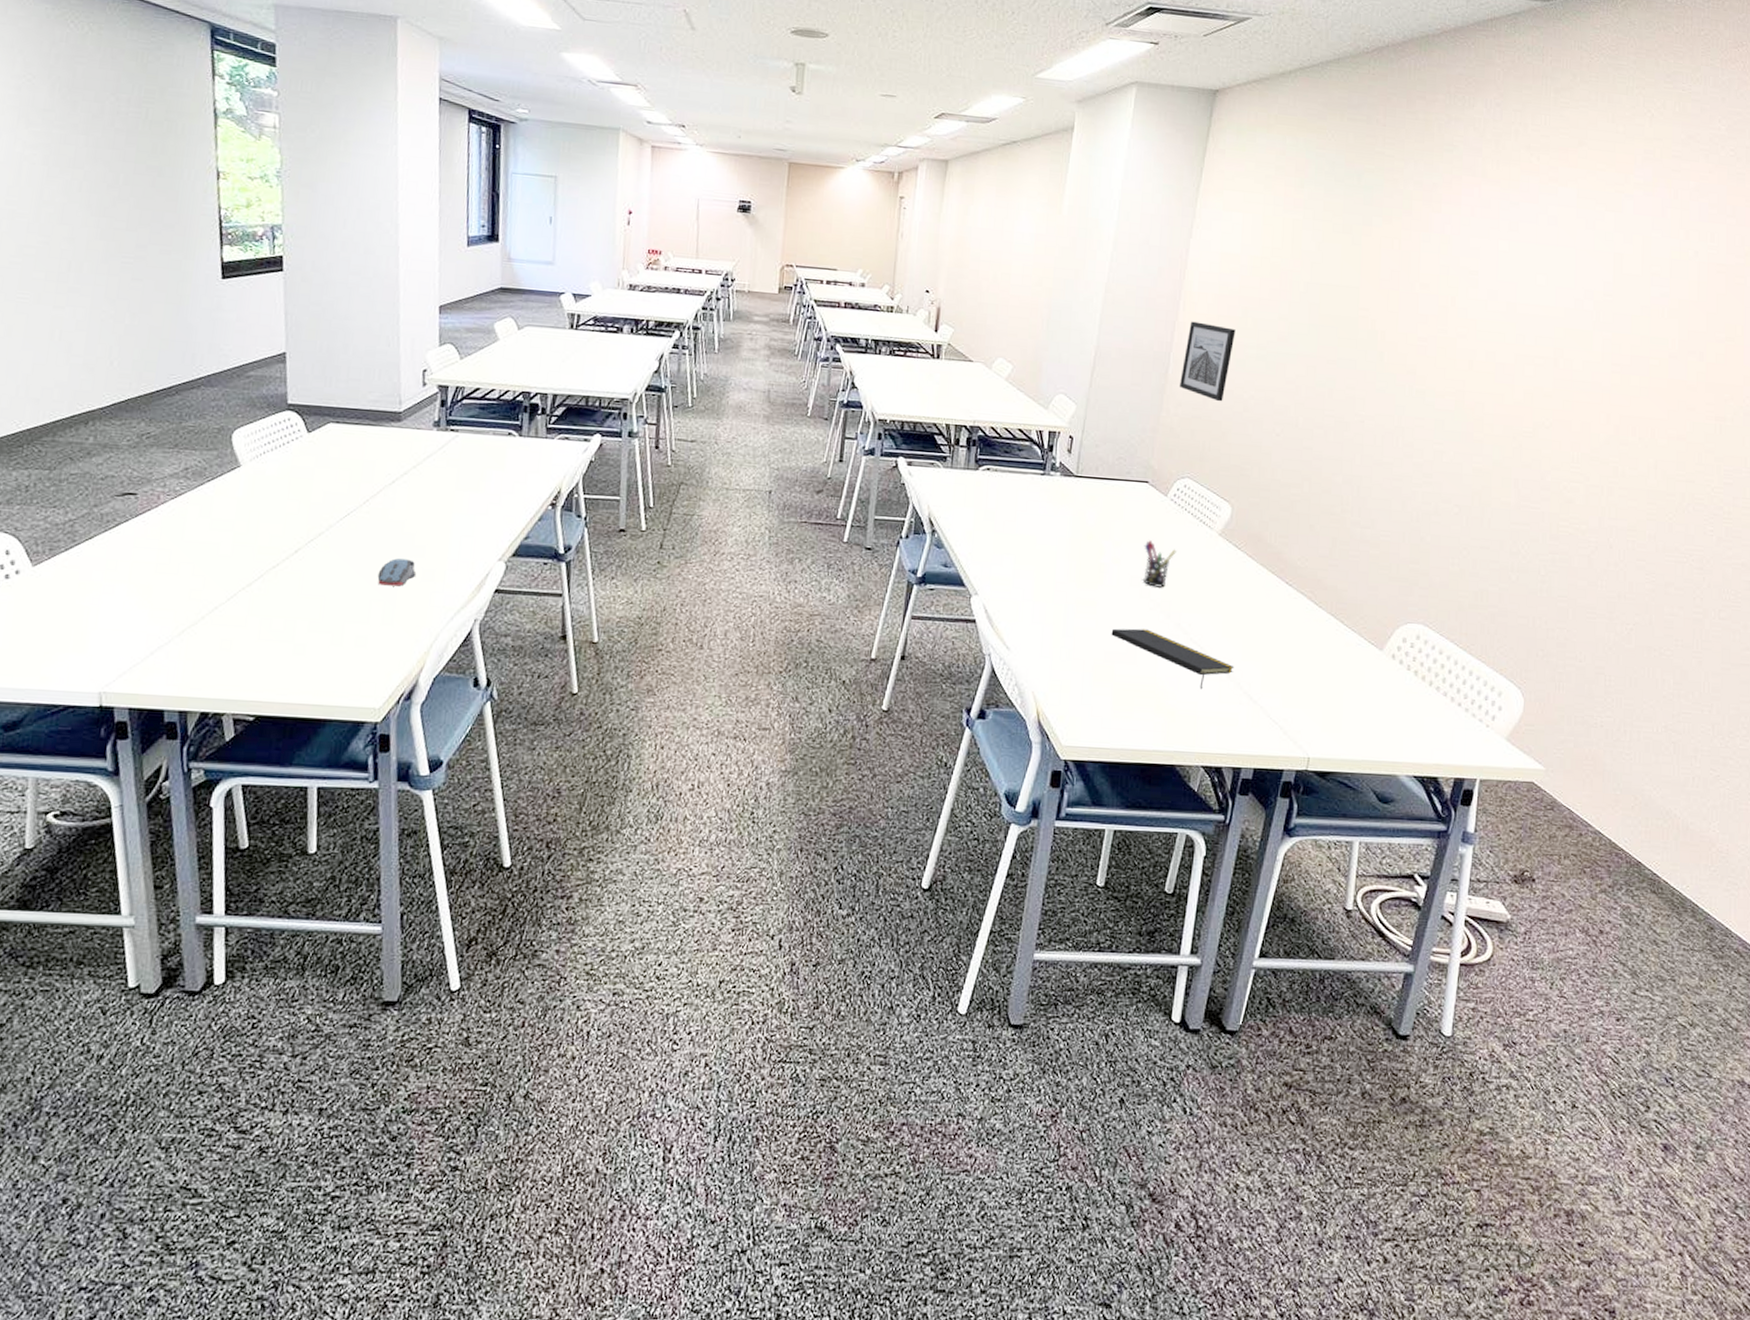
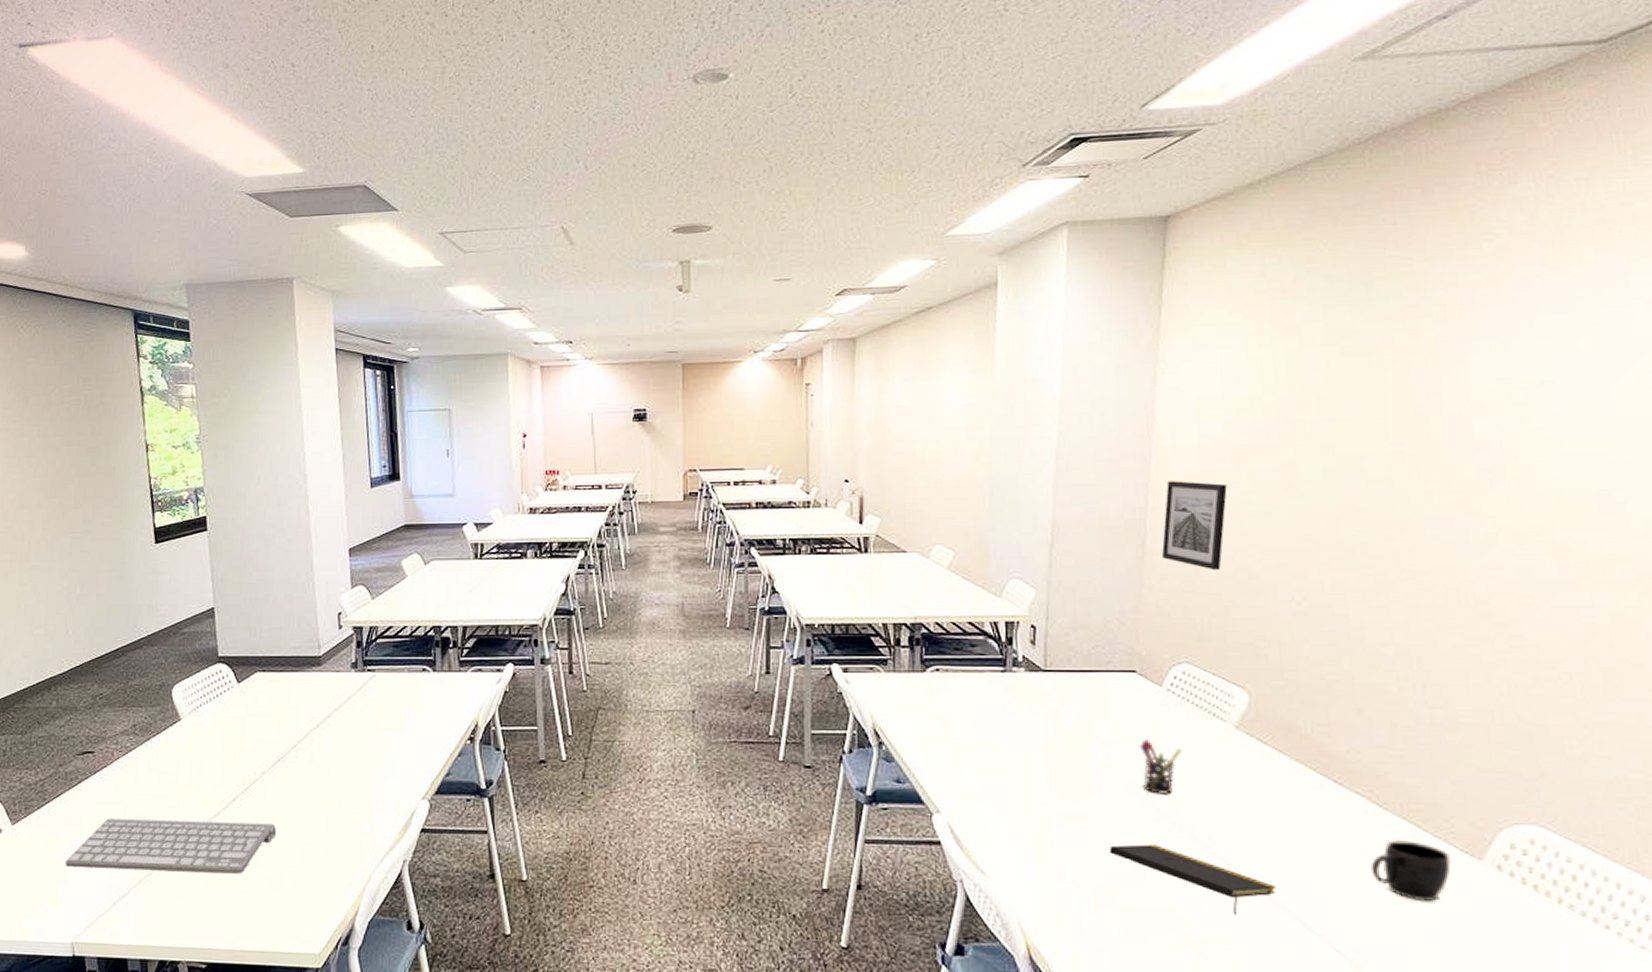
computer keyboard: none [95,564,341,627] -> present [65,819,276,874]
computer mouse: present [377,558,417,587] -> none [309,802,345,830]
mug: none [1304,632,1361,682] -> present [1370,840,1451,902]

